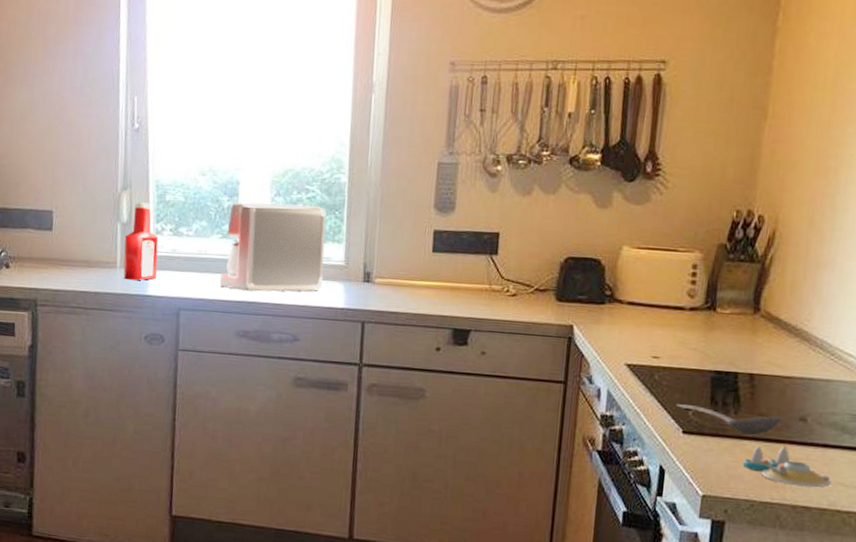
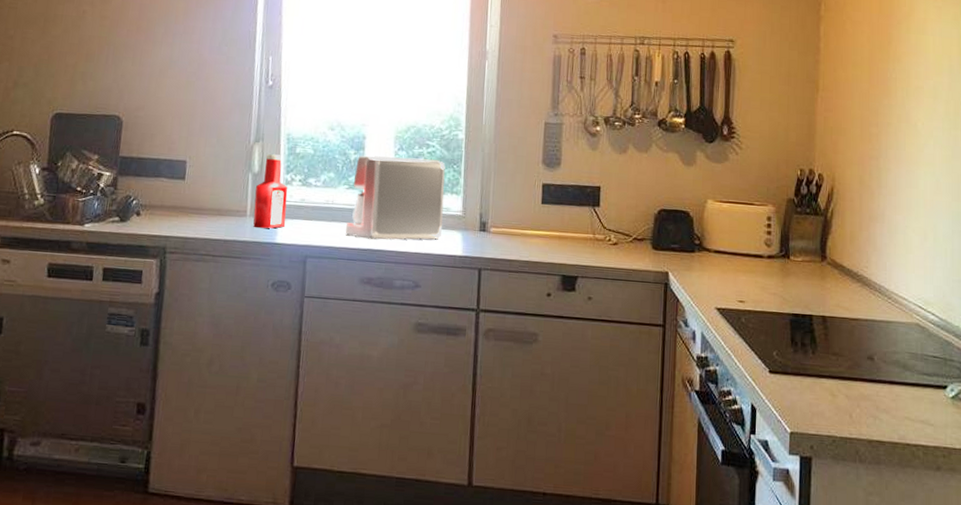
stirrer: present [676,404,784,435] -> none [762,345,854,374]
salt and pepper shaker set: present [742,445,831,488] -> none [822,383,899,423]

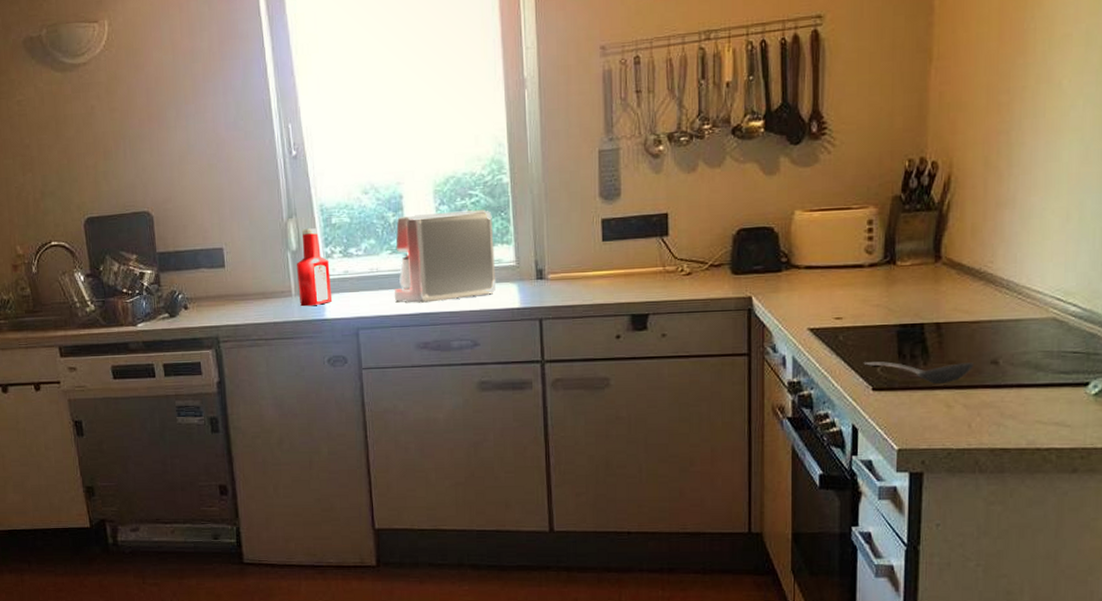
stirrer: none [762,345,854,374] -> present [863,361,974,385]

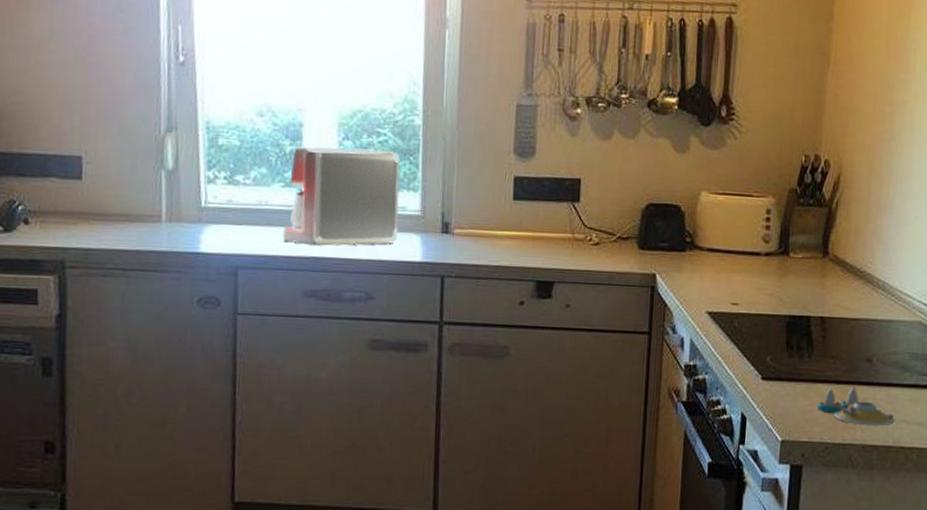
ketchup bottle: present [296,228,333,306] -> none [170,146,211,236]
stirrer: present [863,361,974,385] -> none [755,350,852,378]
salt and pepper shaker set: none [936,391,1028,429] -> present [816,387,895,426]

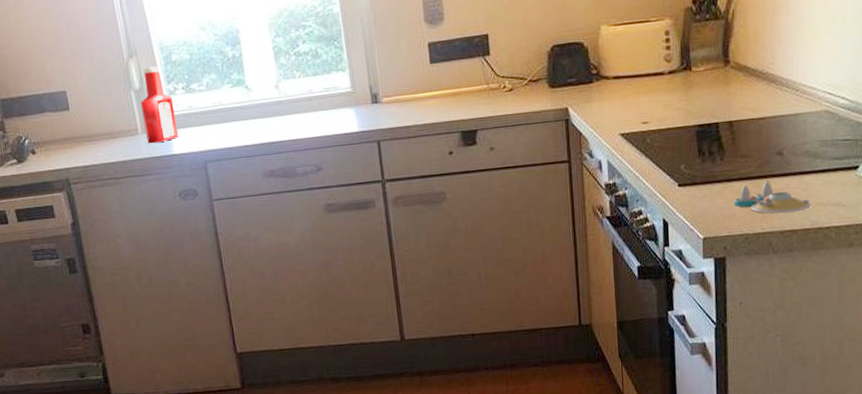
ketchup bottle: none [170,146,211,236] -> present [140,66,179,143]
coffee maker: present [282,146,400,246] -> none [235,39,335,134]

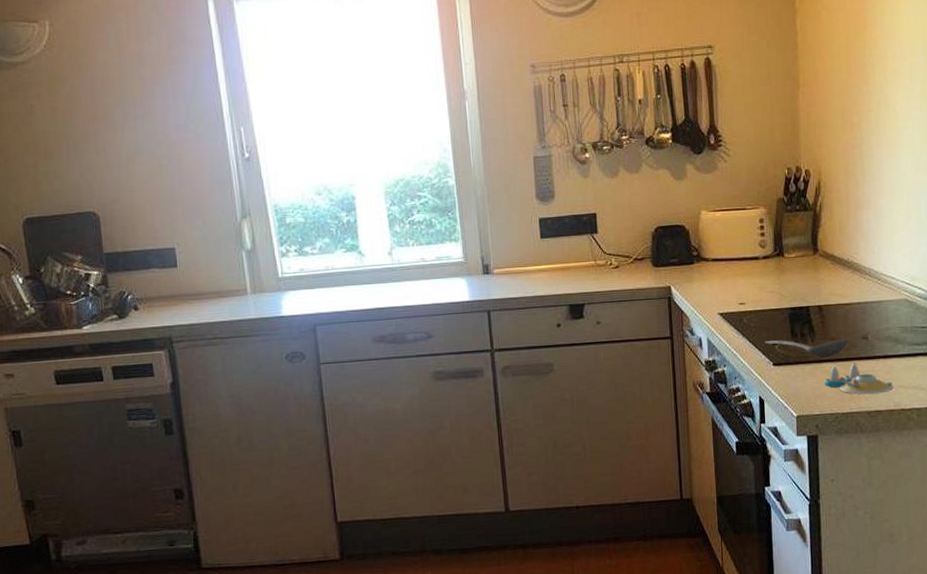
ketchup bottle: present [140,66,179,143] -> none [251,228,289,304]
stirrer: none [669,155,763,177] -> present [764,338,850,359]

